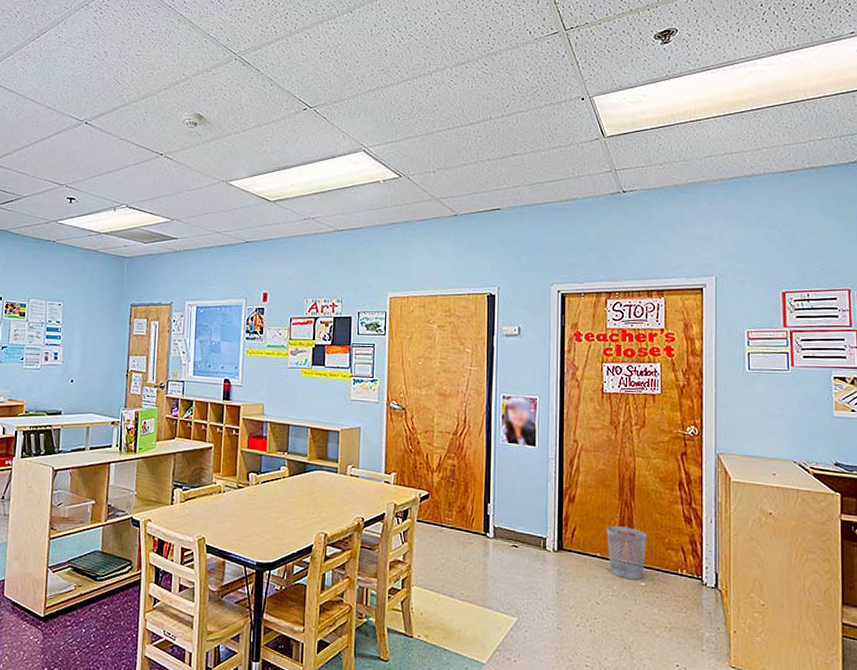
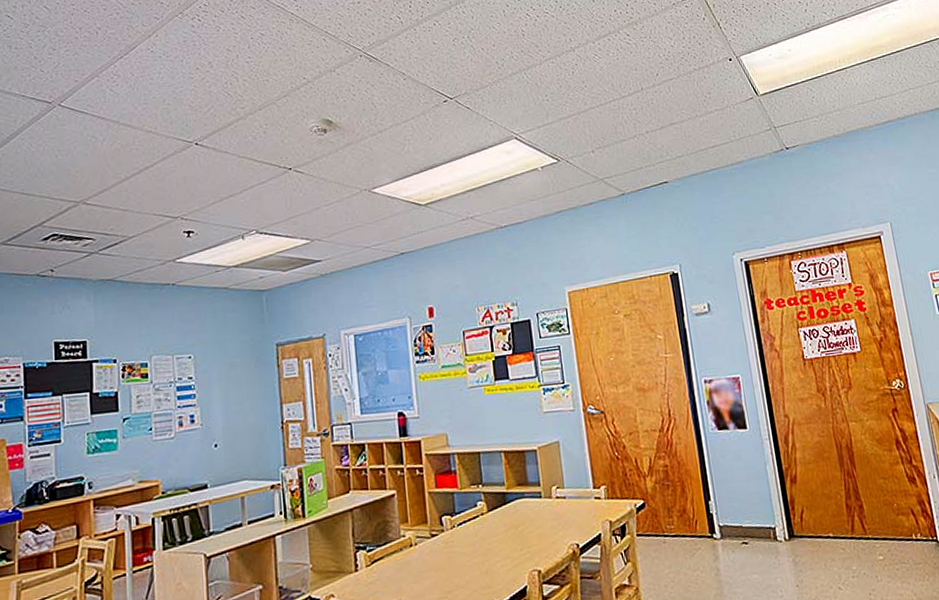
wastebasket: present [606,526,647,580] -> none [834,498,880,556]

